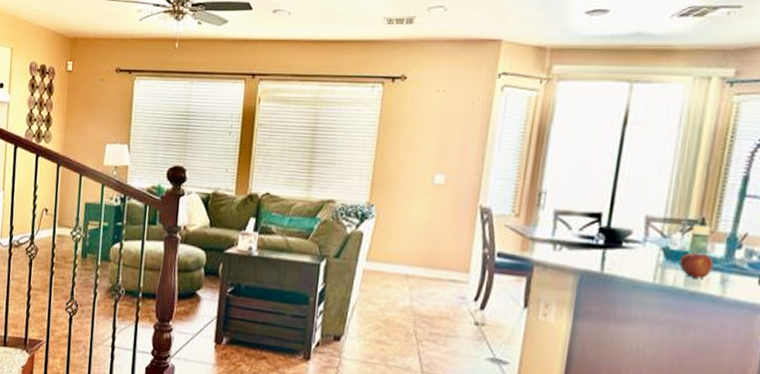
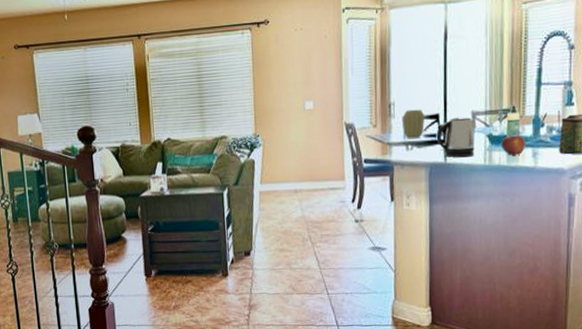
vase: none [552,202,583,239] -> present [402,109,424,139]
kettle: none [594,220,649,271] -> present [436,116,475,158]

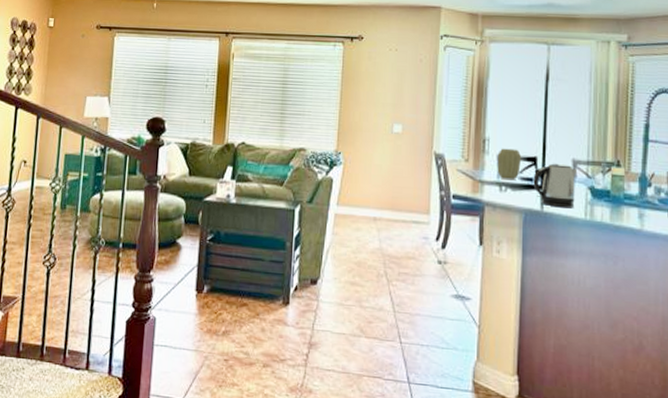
fruit: present [500,134,526,155] -> none [603,190,632,214]

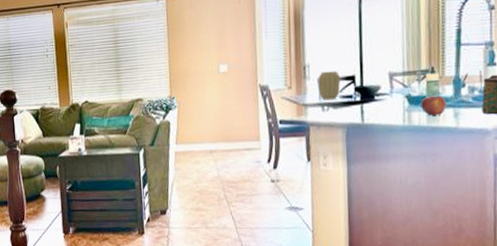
kettle: present [533,163,576,208] -> none [352,77,393,119]
fruit: none [603,190,632,214] -> present [420,95,447,116]

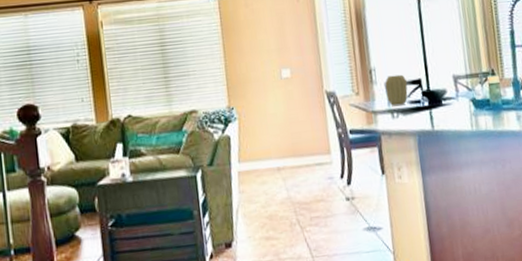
fruit: present [420,95,447,116] -> none [485,98,510,120]

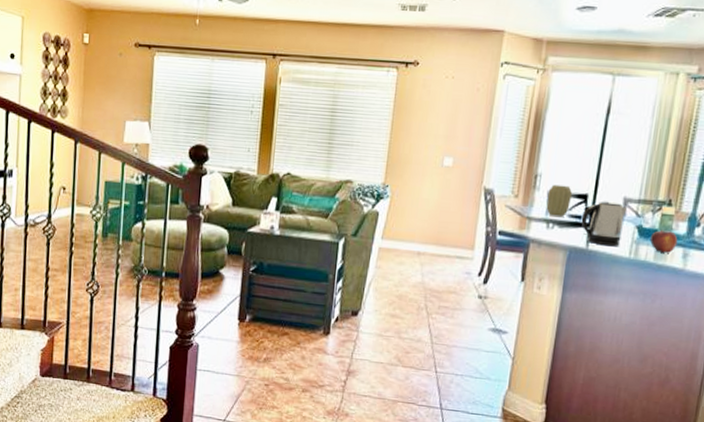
kettle: none [420,81,461,124] -> present [581,201,627,247]
fruit: none [485,98,510,120] -> present [649,229,678,253]

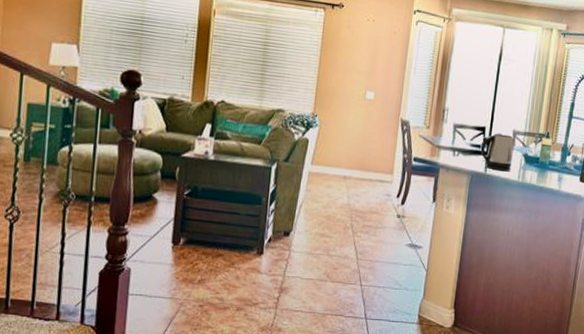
vase: present [546,184,572,218] -> none [452,118,473,147]
fruit: present [649,229,678,253] -> none [533,157,554,177]

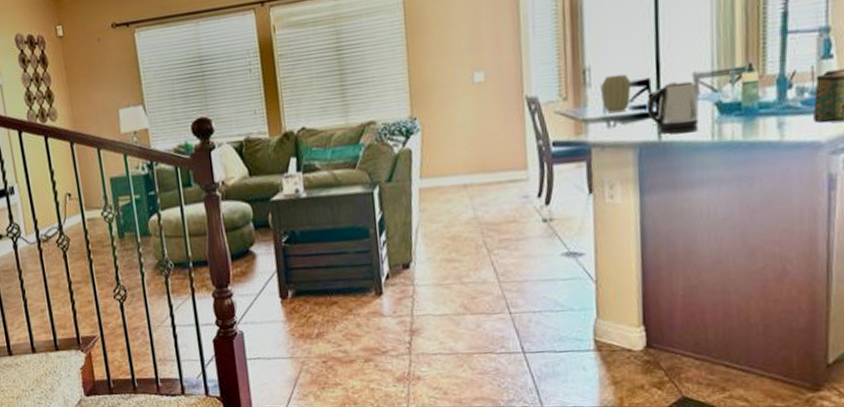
vase: none [452,118,473,147] -> present [601,74,631,113]

